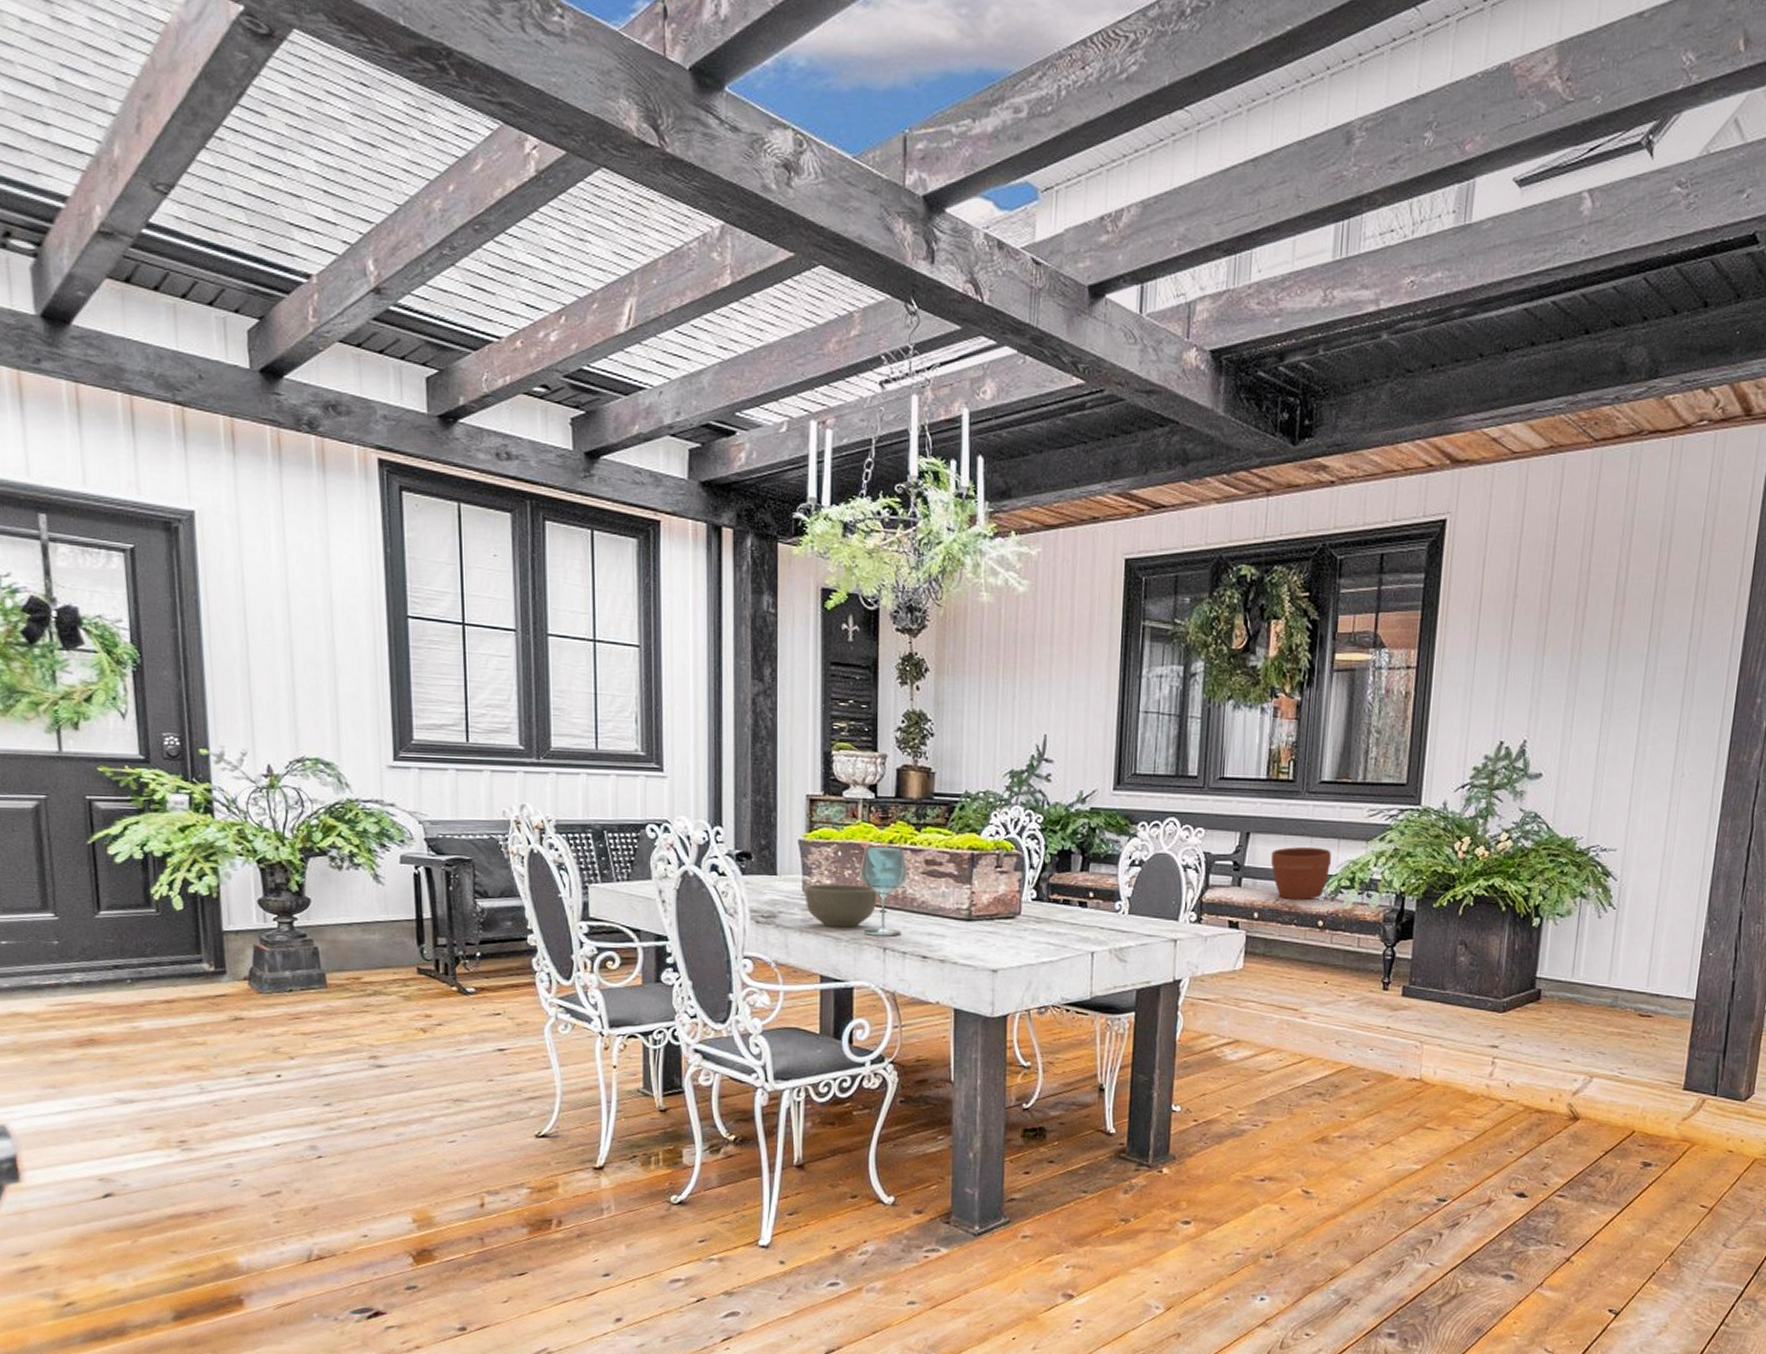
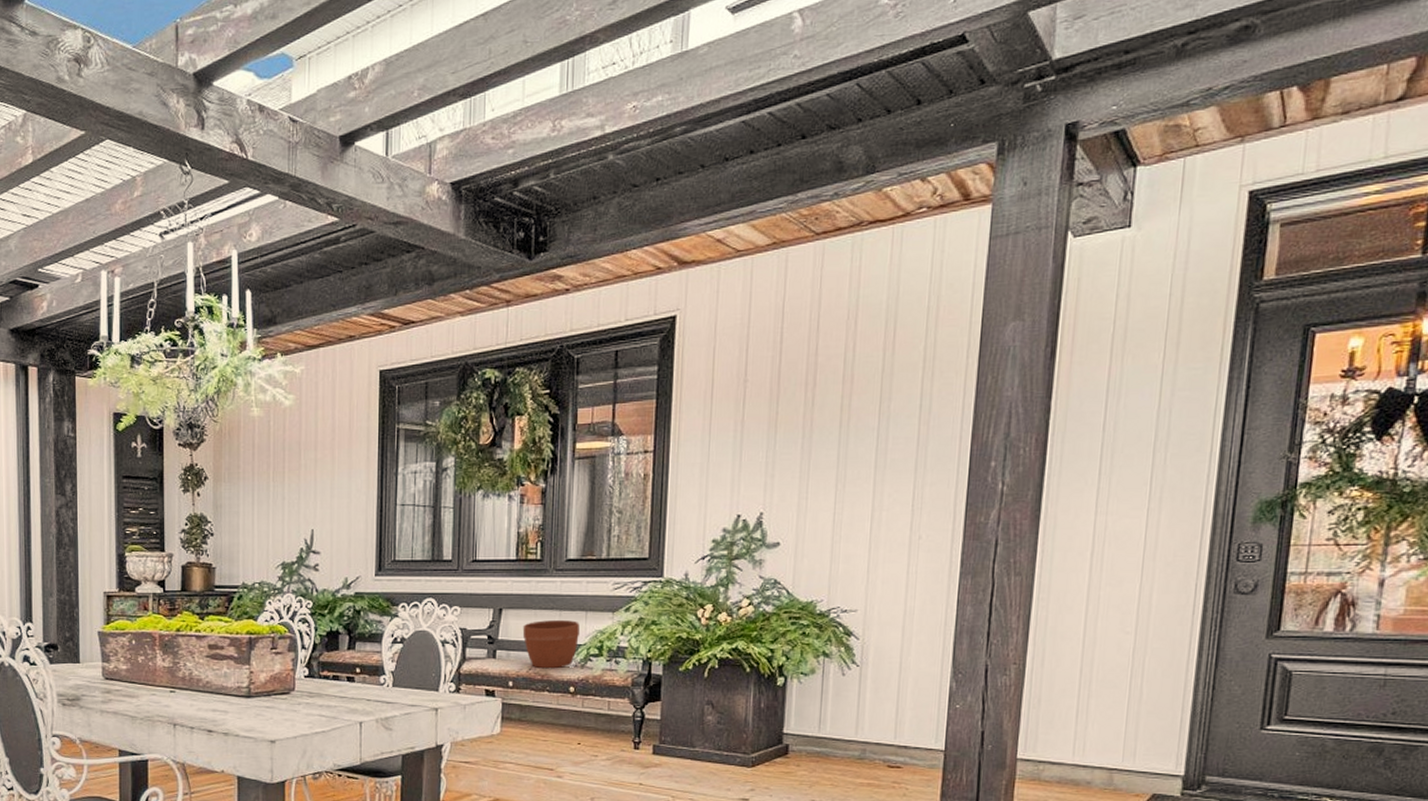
bowl: present [803,884,878,928] -> none [102,669,167,707]
wine glass: present [860,846,908,936] -> none [151,634,194,714]

